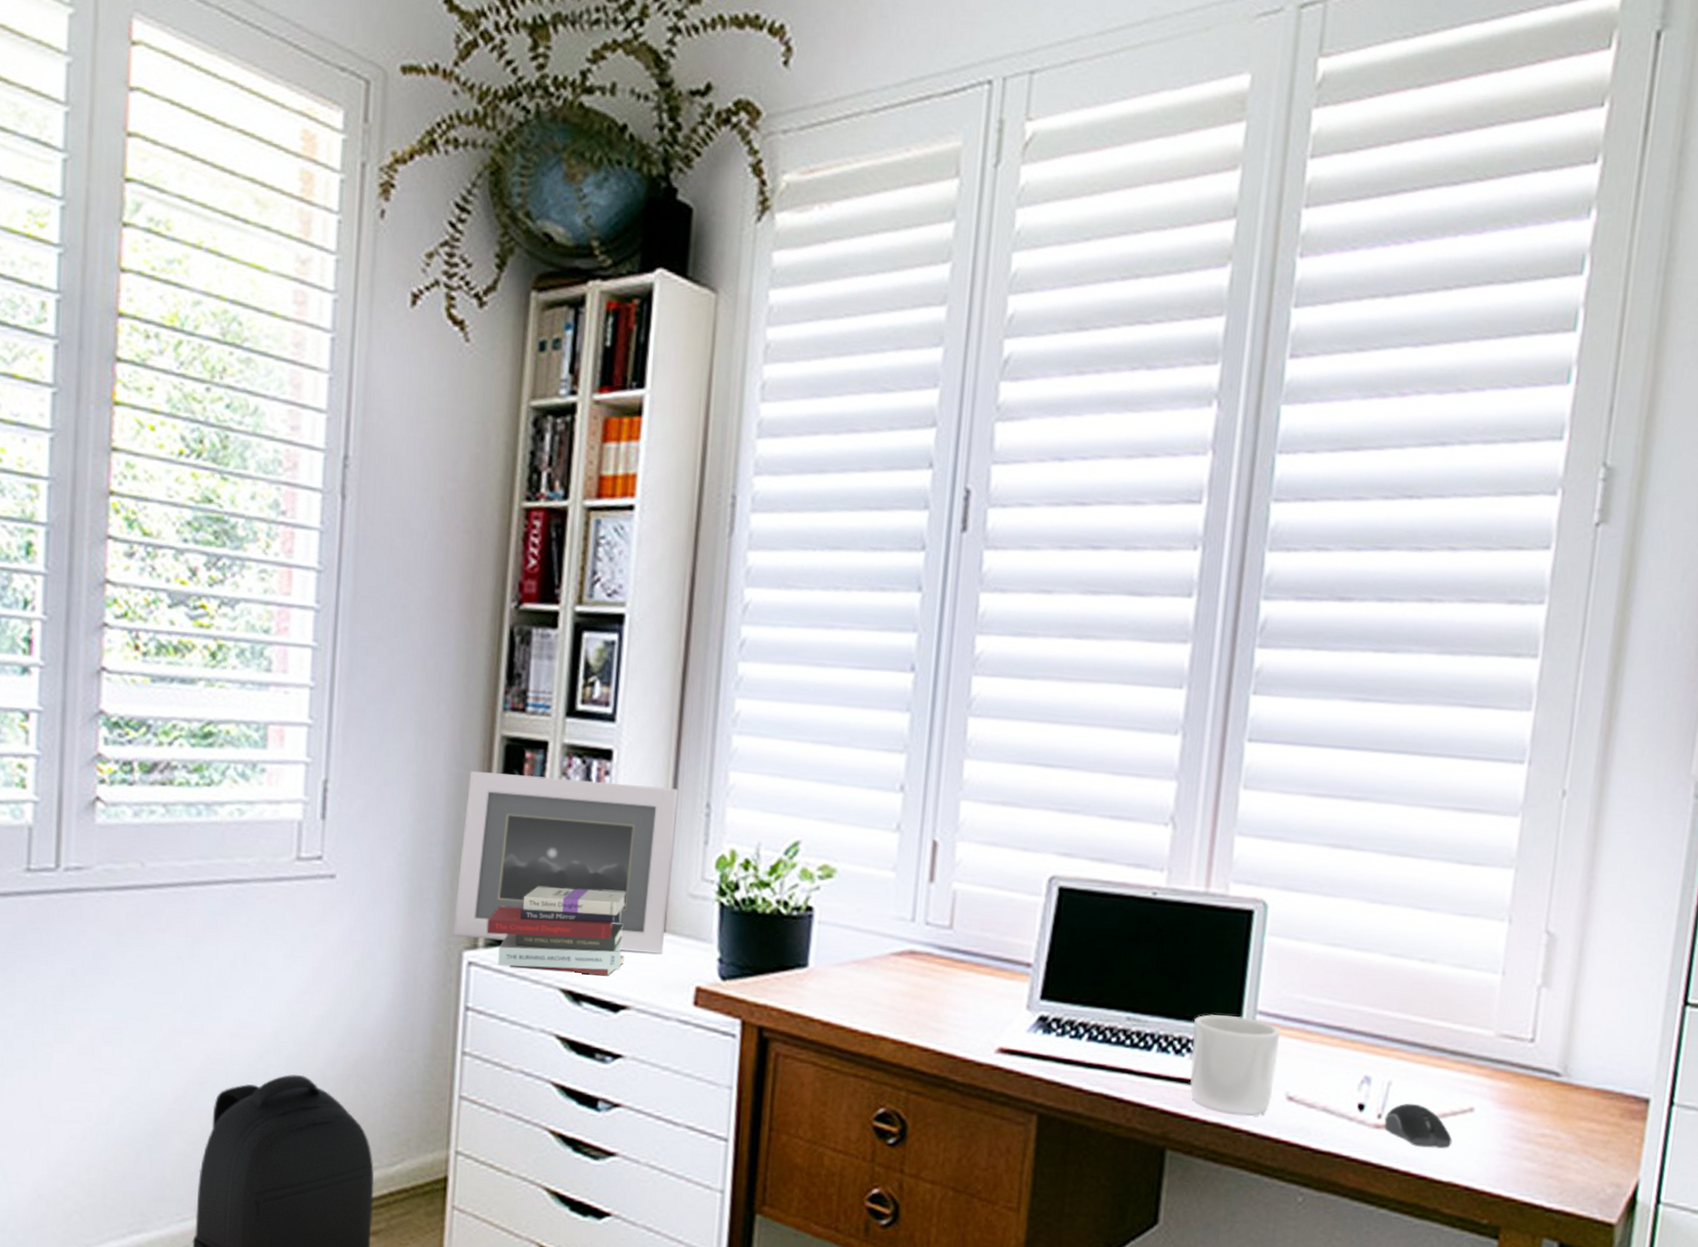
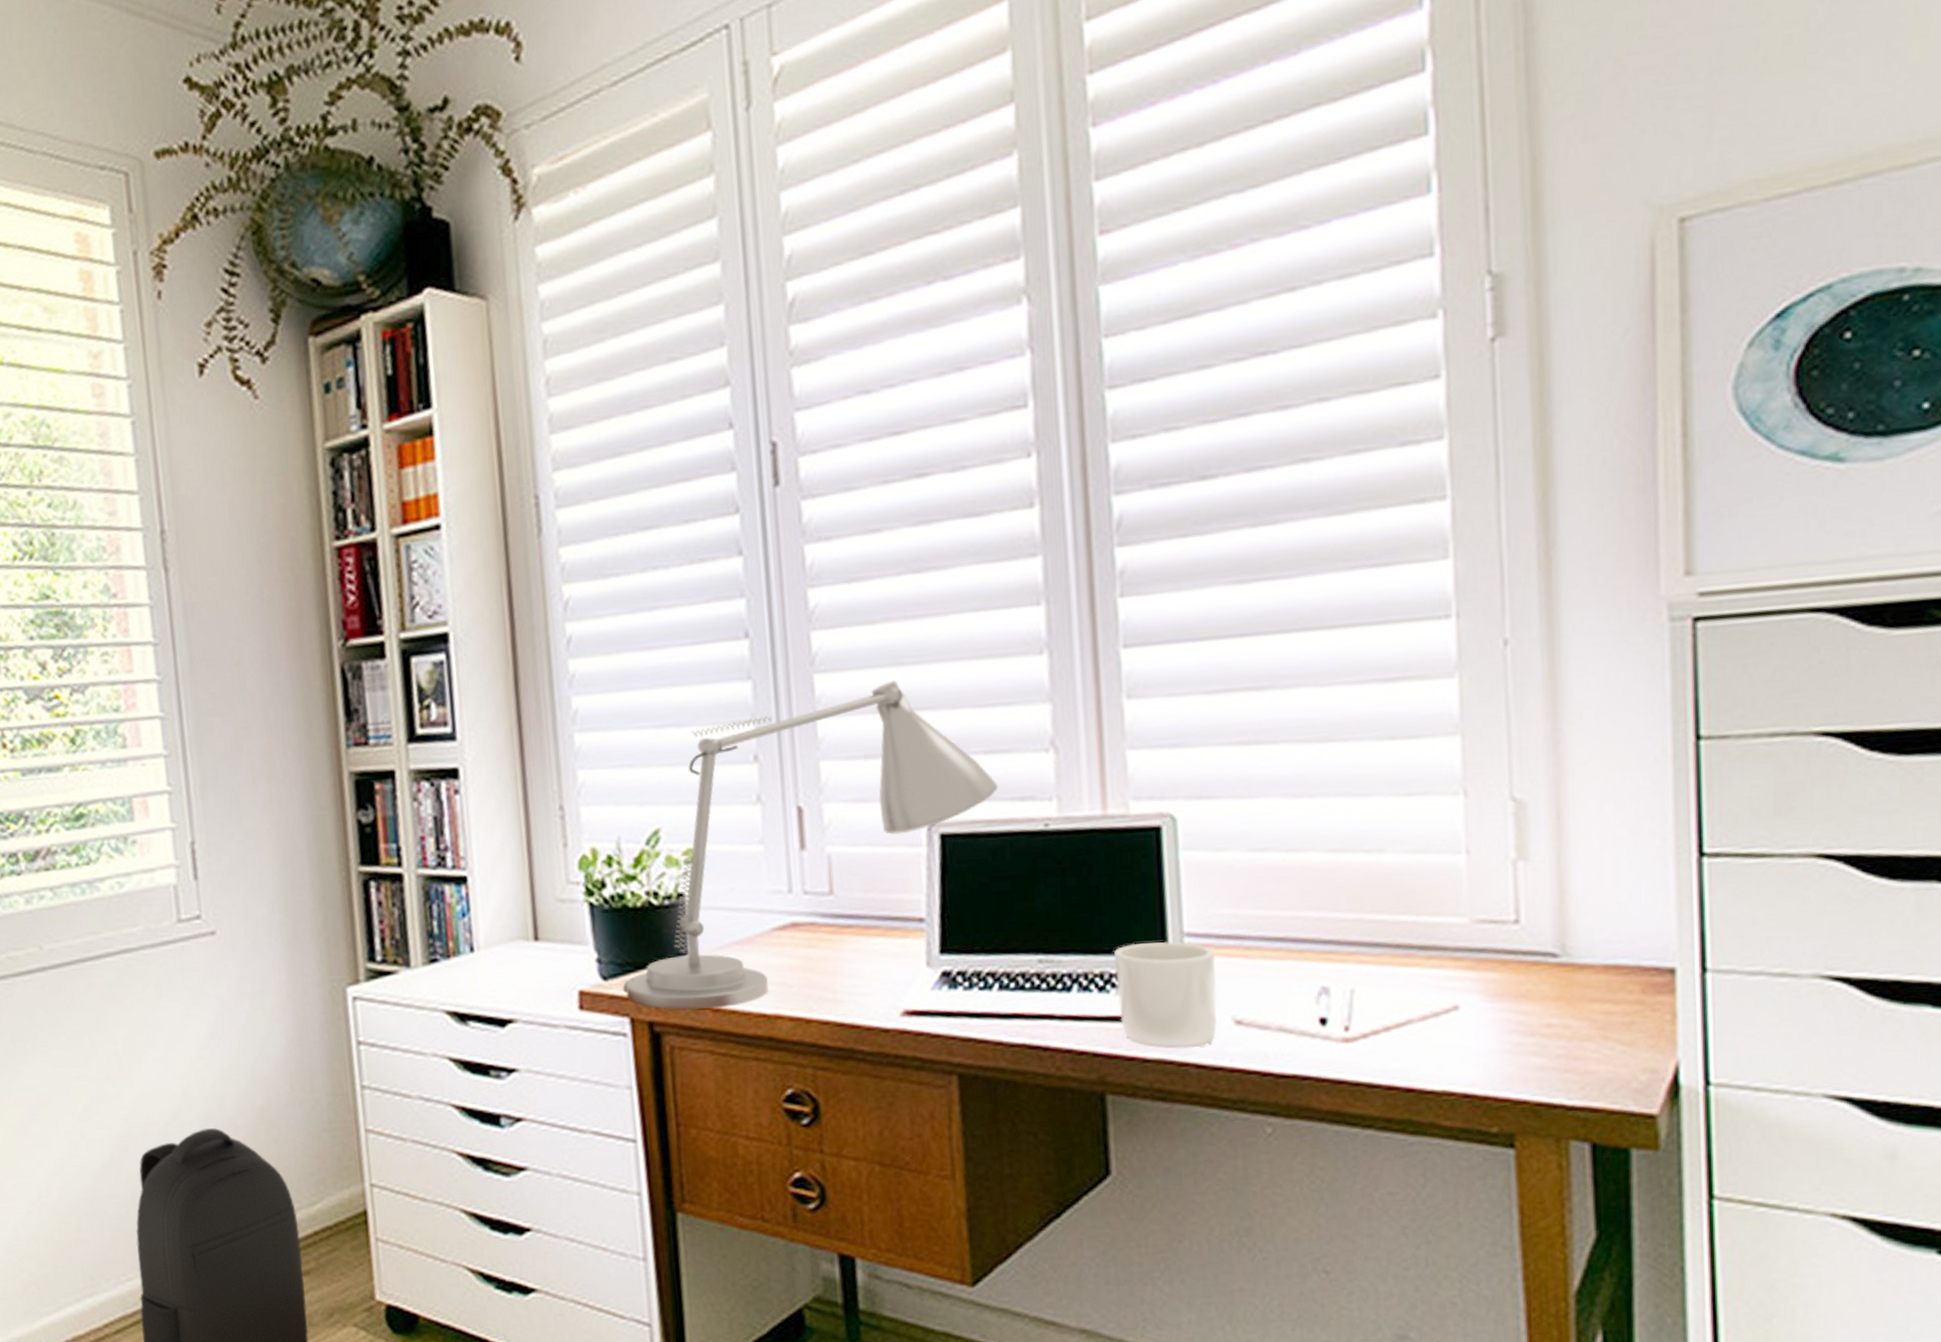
picture frame: present [453,771,678,954] -> none [325,796,540,975]
books: present [486,886,626,975] -> none [364,906,503,997]
desk lamp: none [739,736,1119,1023] -> present [623,680,999,1011]
computer mouse: present [1384,1103,1453,1150] -> none [1353,1009,1439,1057]

